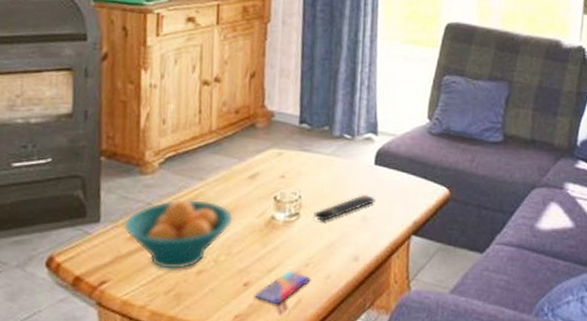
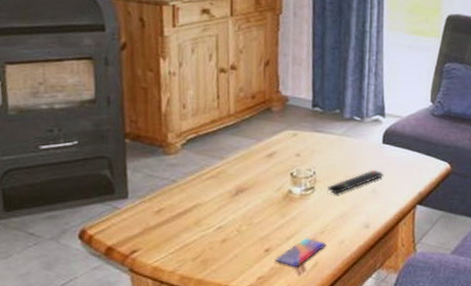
fruit bowl: present [123,199,233,270] -> none [151,176,253,240]

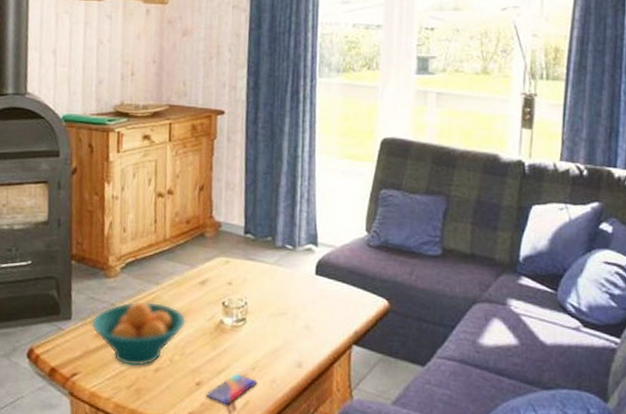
fruit bowl: none [151,176,253,240] -> present [91,301,186,367]
remote control: present [327,169,384,194] -> none [259,303,317,327]

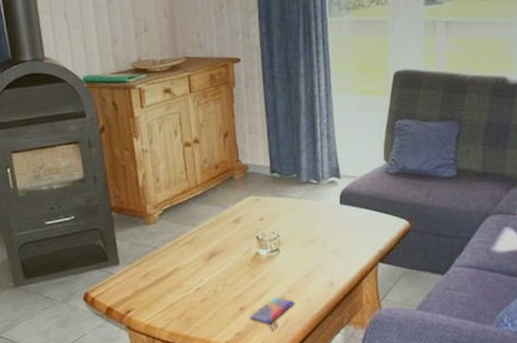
fruit bowl: present [91,301,186,367] -> none [138,242,224,300]

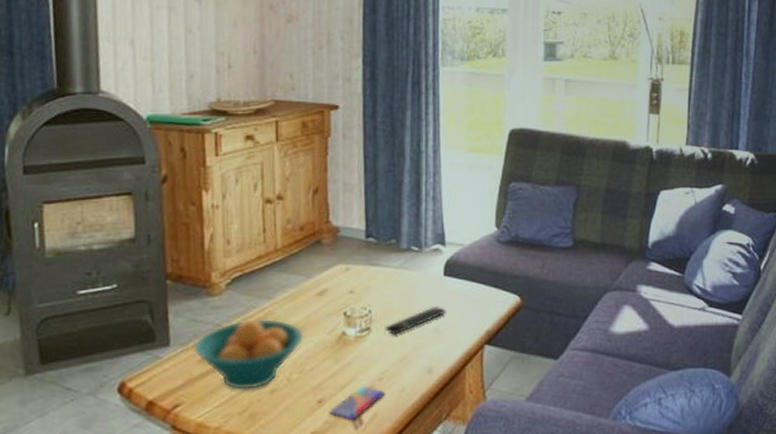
fruit bowl: none [138,242,224,300] -> present [194,319,304,391]
remote control: none [291,230,344,254] -> present [385,305,447,335]

